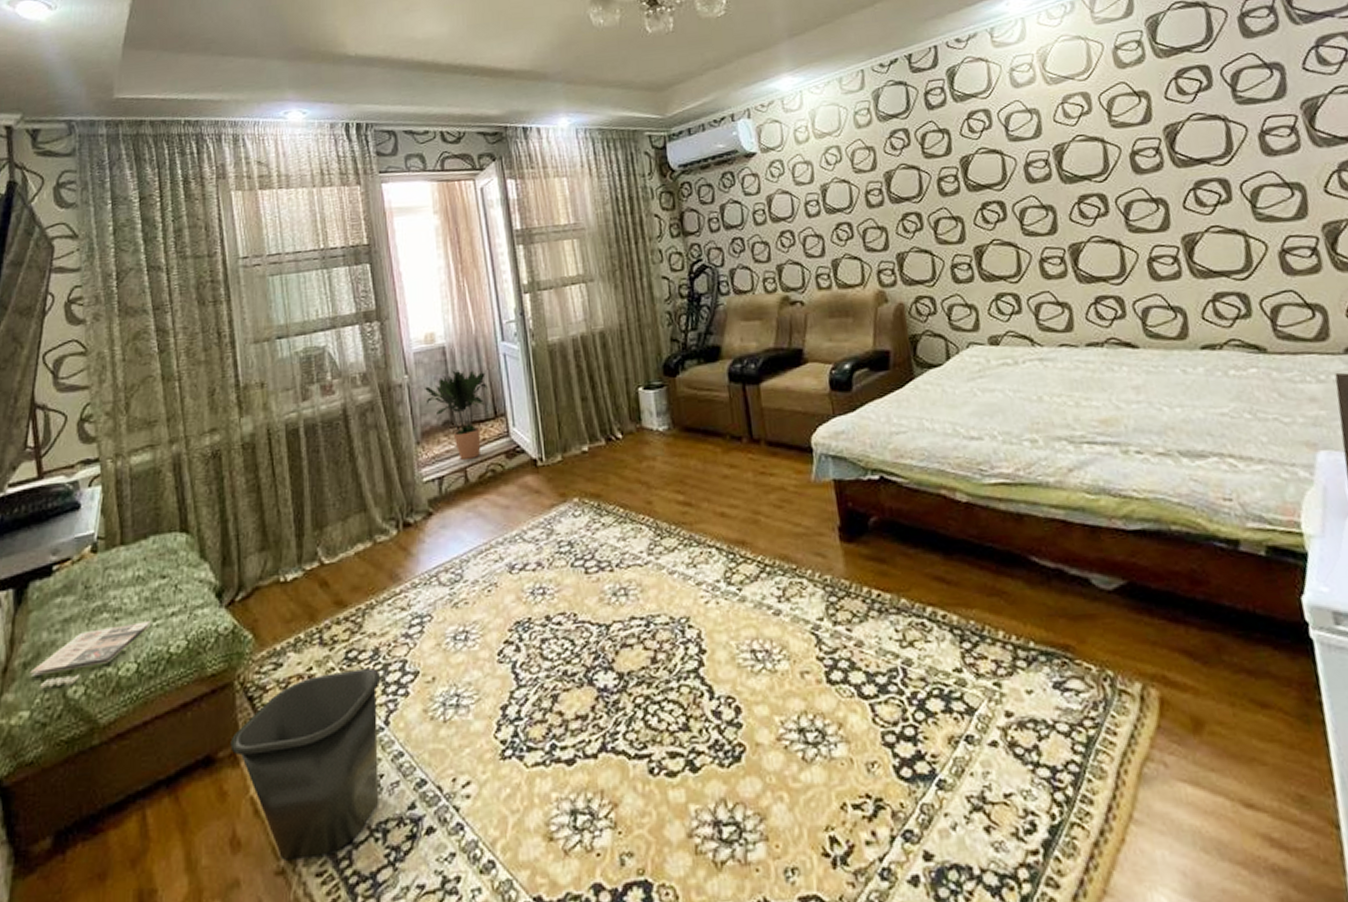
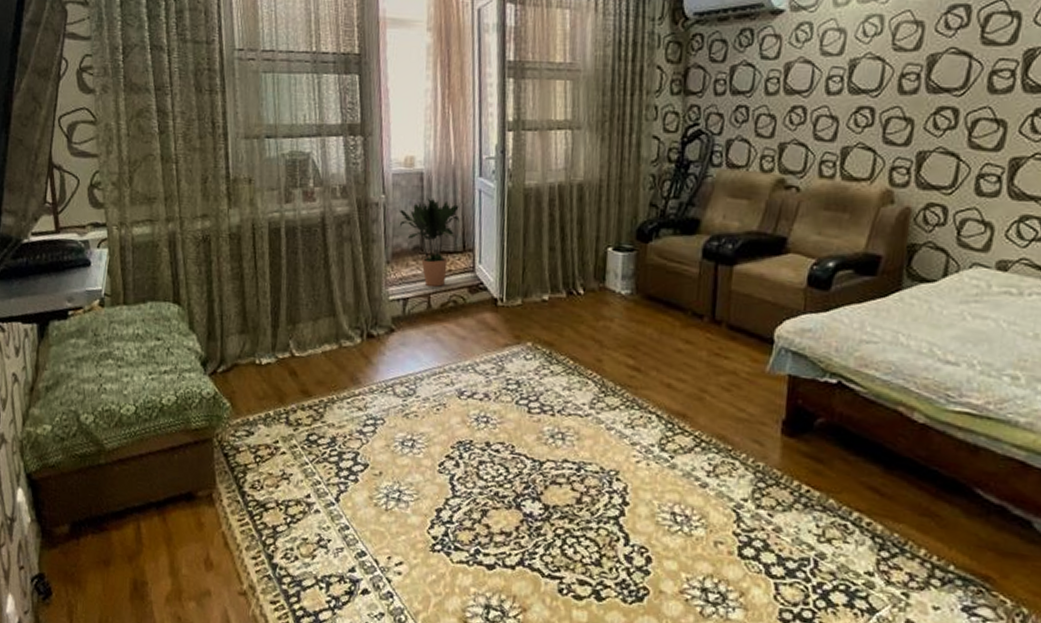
magazine: present [30,621,151,689] -> none [51,371,147,412]
waste bin: present [230,668,381,860] -> none [208,449,336,589]

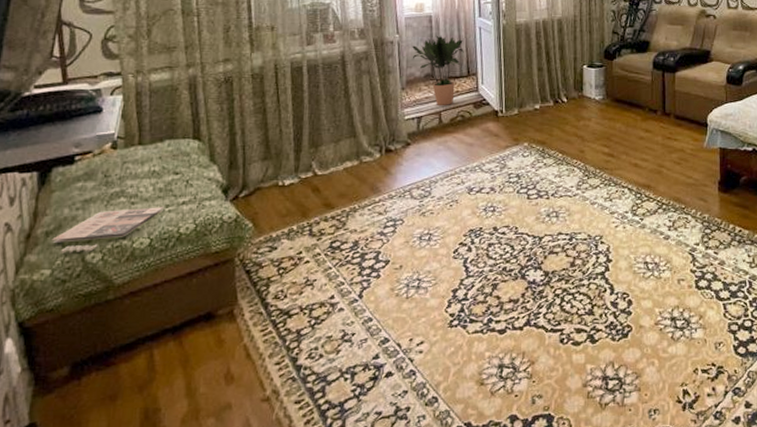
magazine: none [51,371,147,412] -> present [52,207,164,253]

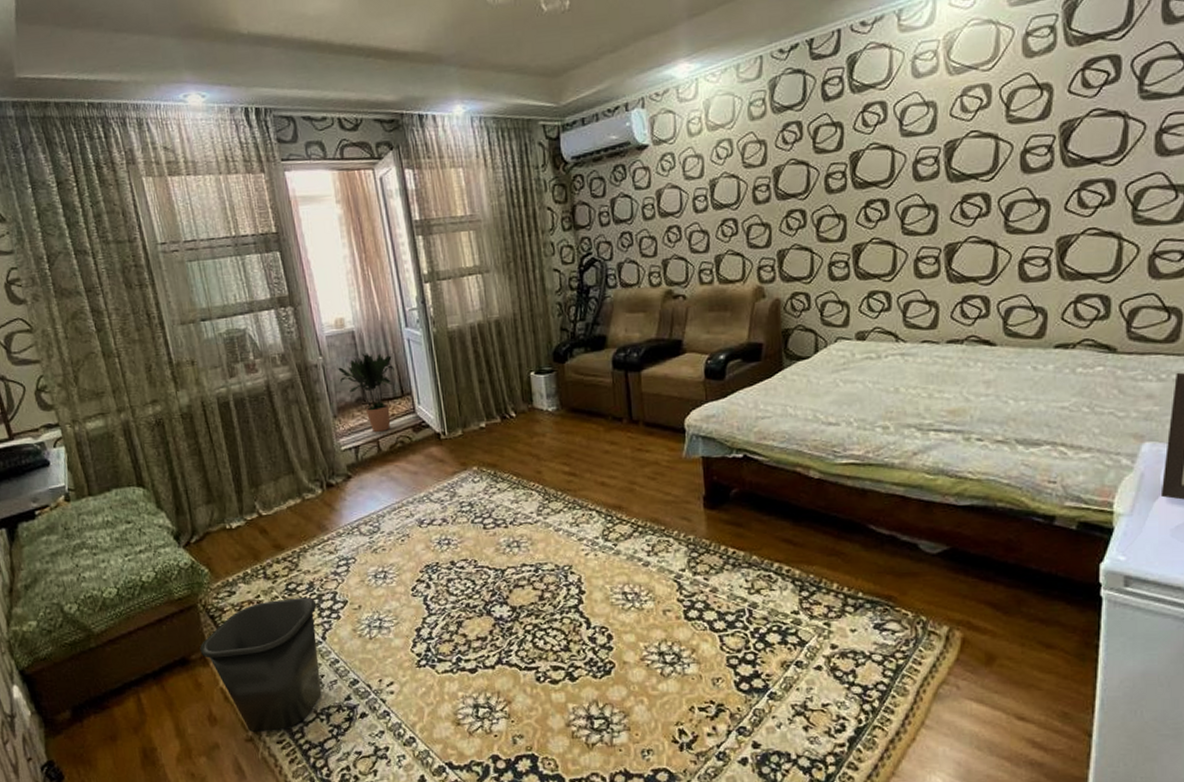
magazine: present [52,207,164,253] -> none [31,556,123,605]
waste bin: none [229,256,358,391] -> present [200,597,322,732]

